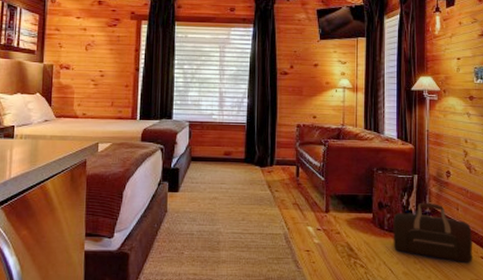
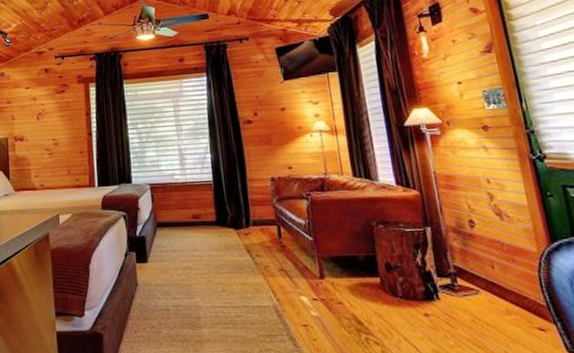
duffel bag: present [393,202,473,263] -> none [407,260,527,336]

